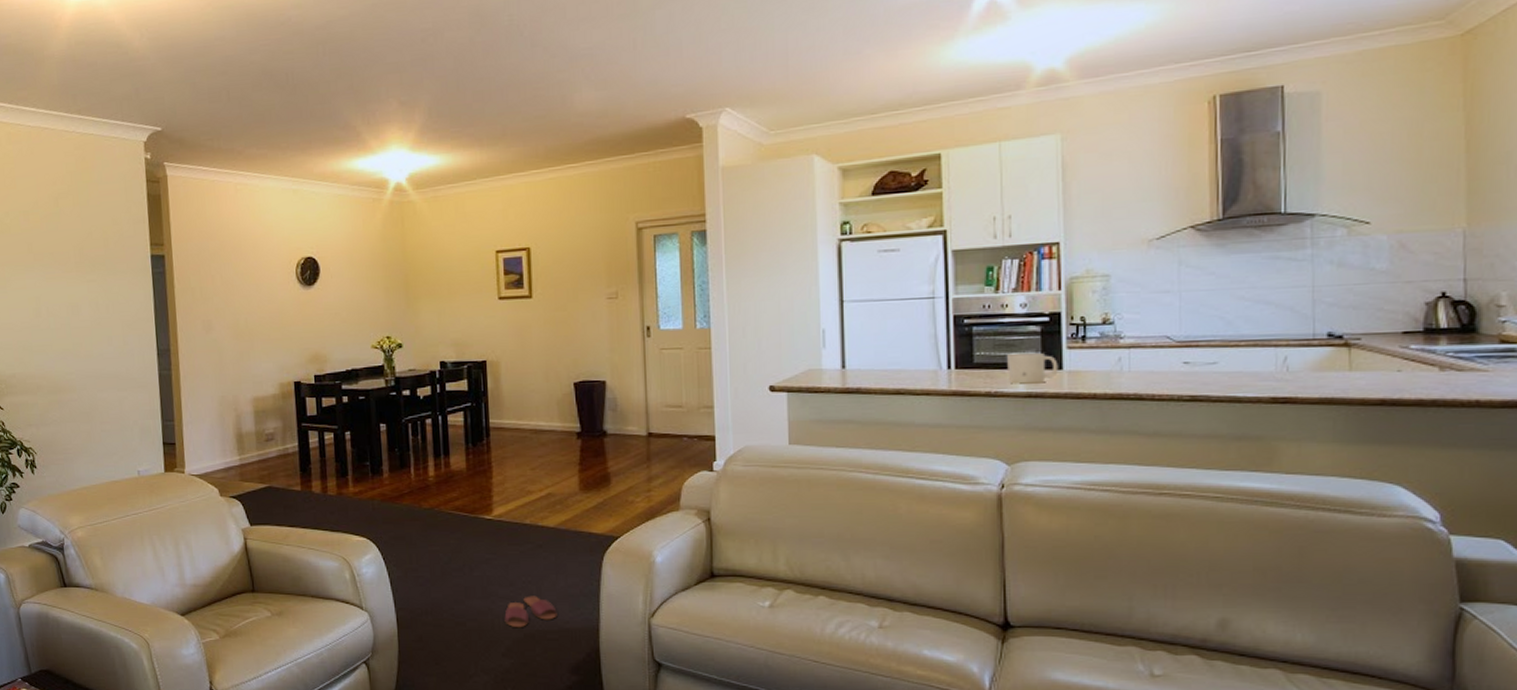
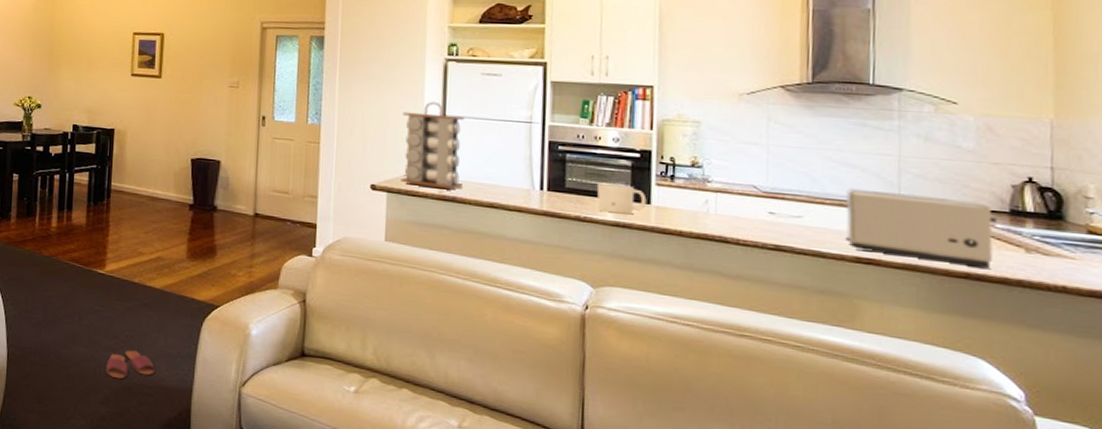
spice rack: none [797,287,866,382] -> present [400,101,465,190]
toaster: none [1260,324,1412,392] -> present [845,188,998,268]

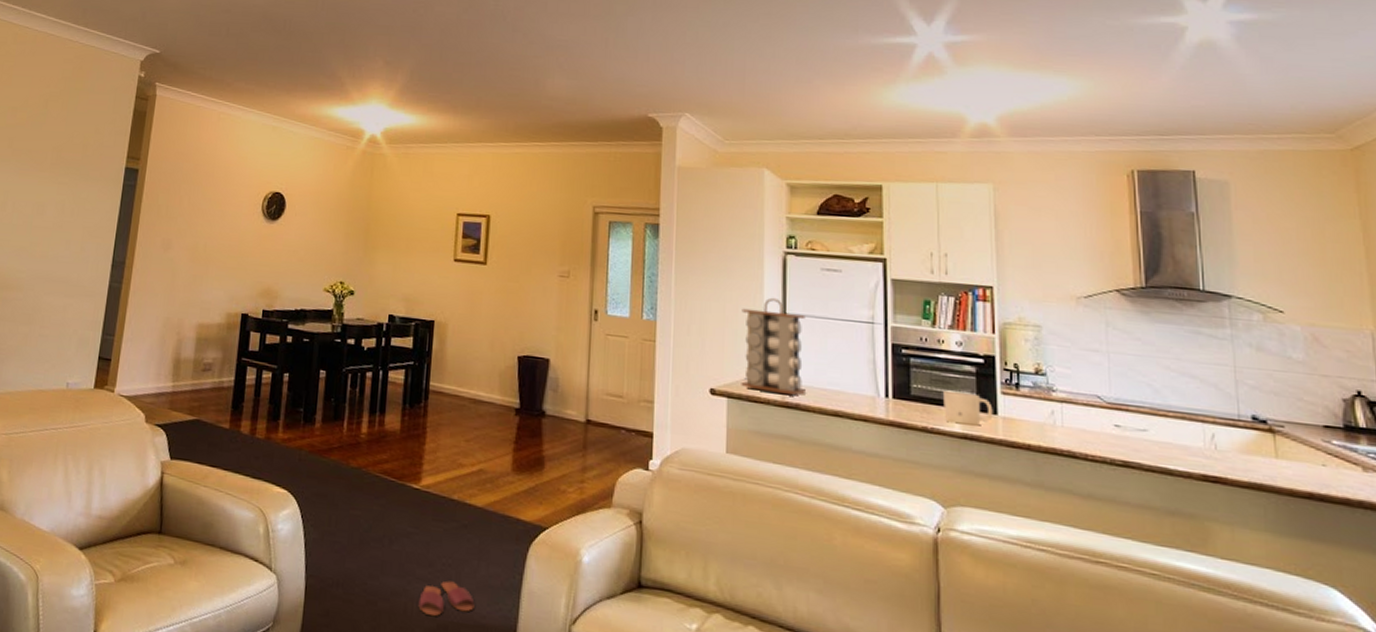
toaster: present [845,188,998,268] -> none [1188,399,1334,488]

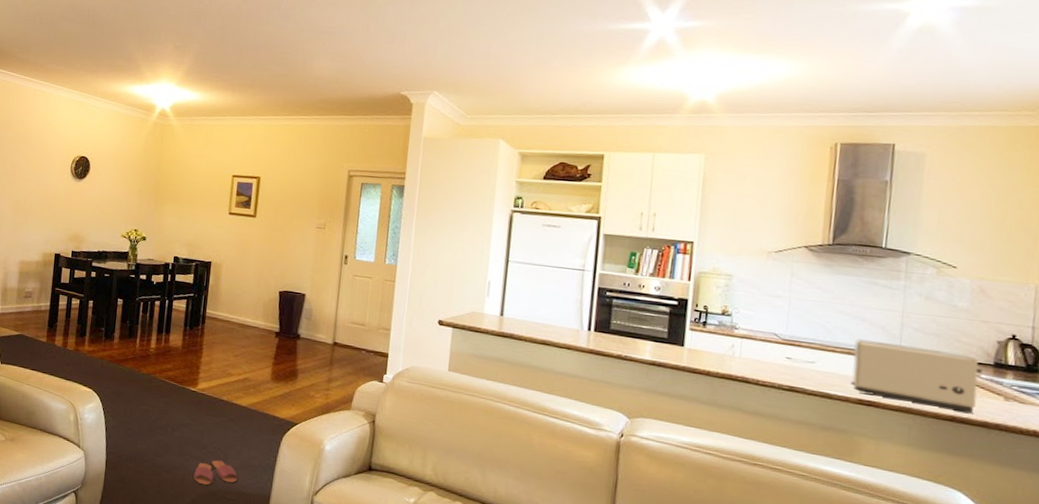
spice rack: present [741,297,805,396] -> none [465,247,525,328]
mug: present [942,390,993,428] -> none [637,326,681,357]
toaster: none [1188,399,1334,488] -> present [851,338,983,413]

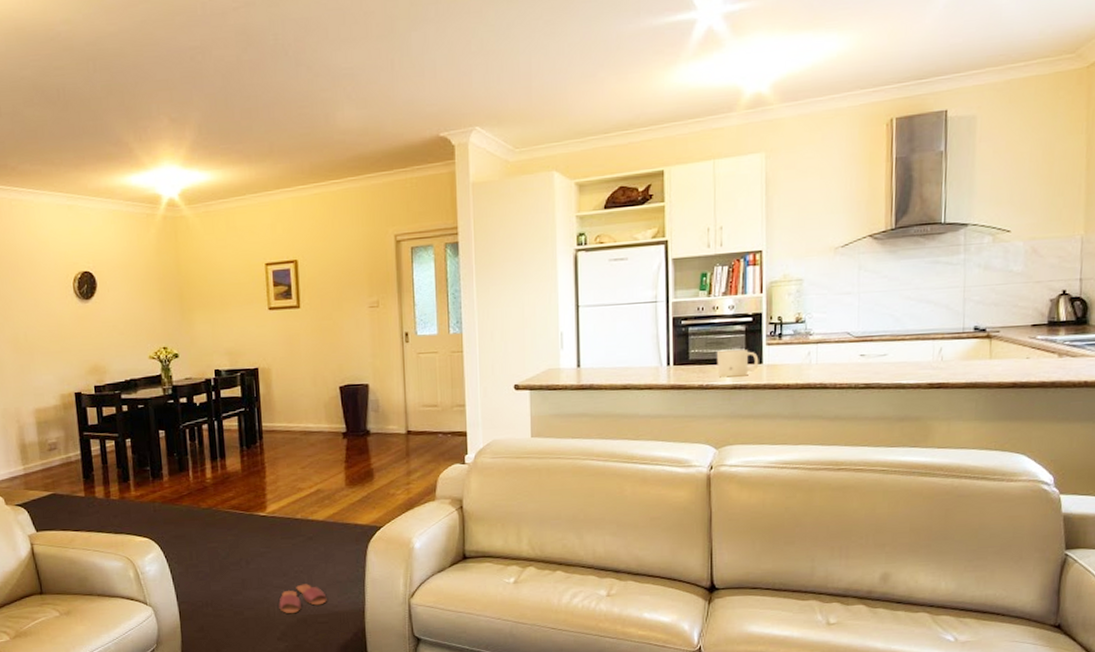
mug: none [637,326,681,357] -> present [716,349,759,378]
toaster: present [851,338,983,413] -> none [921,318,1039,378]

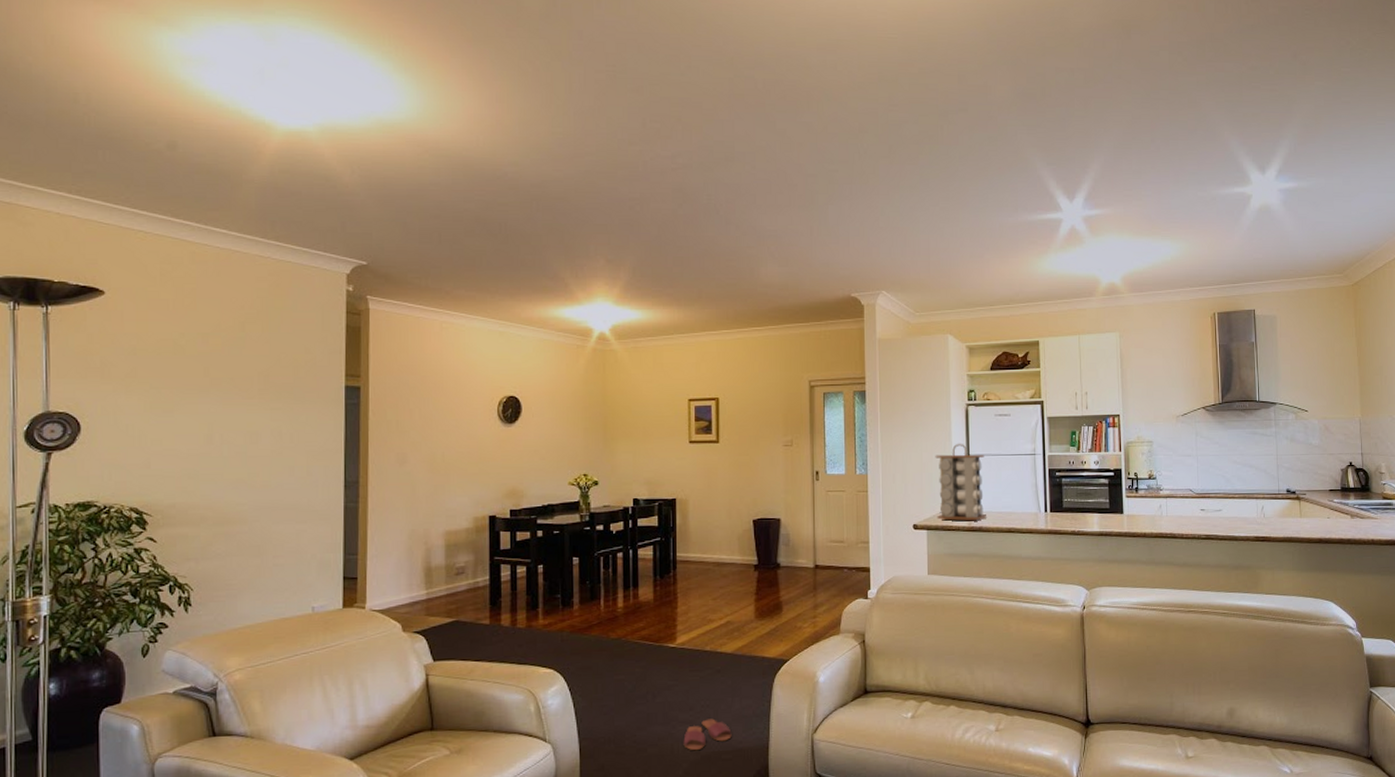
spice rack: none [539,293,598,380] -> present [935,443,986,522]
mug: present [716,349,759,378] -> none [1085,500,1121,526]

